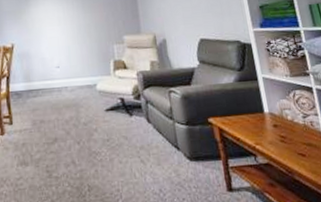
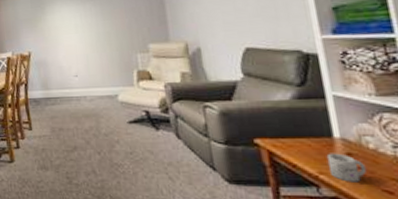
mug: none [260,125,288,150] -> present [326,153,367,183]

